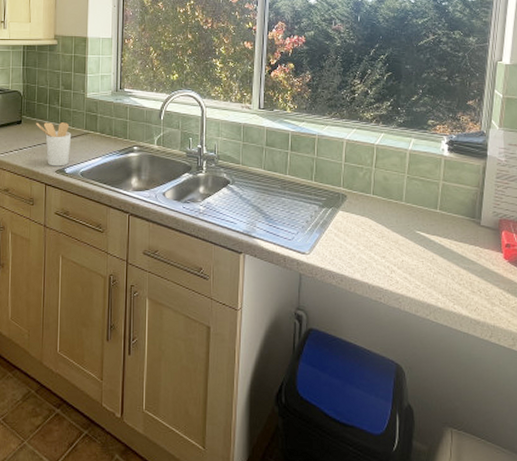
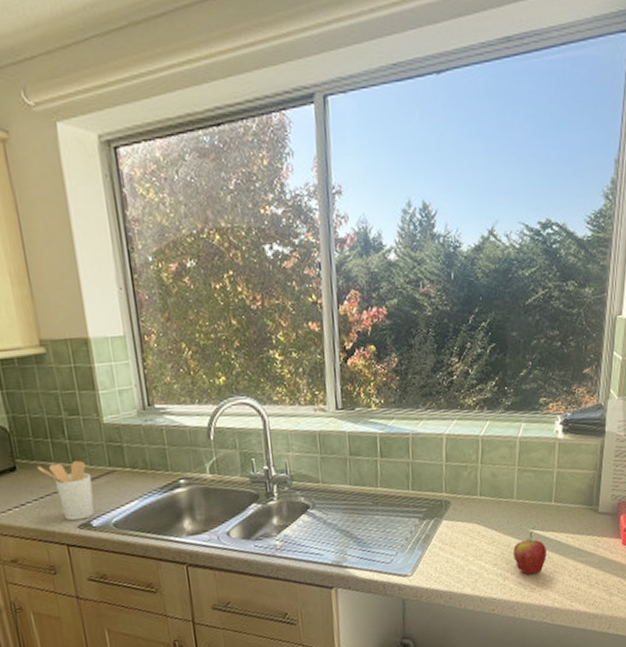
fruit: none [401,229,432,272] -> present [513,527,548,575]

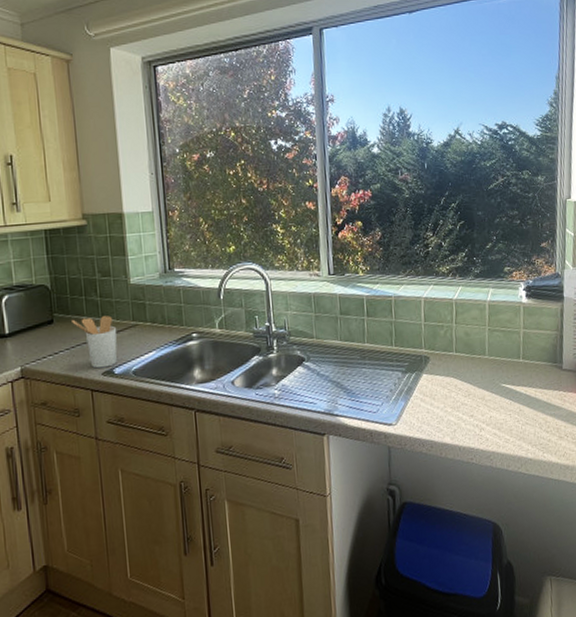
fruit: present [513,527,548,575] -> none [487,381,519,427]

